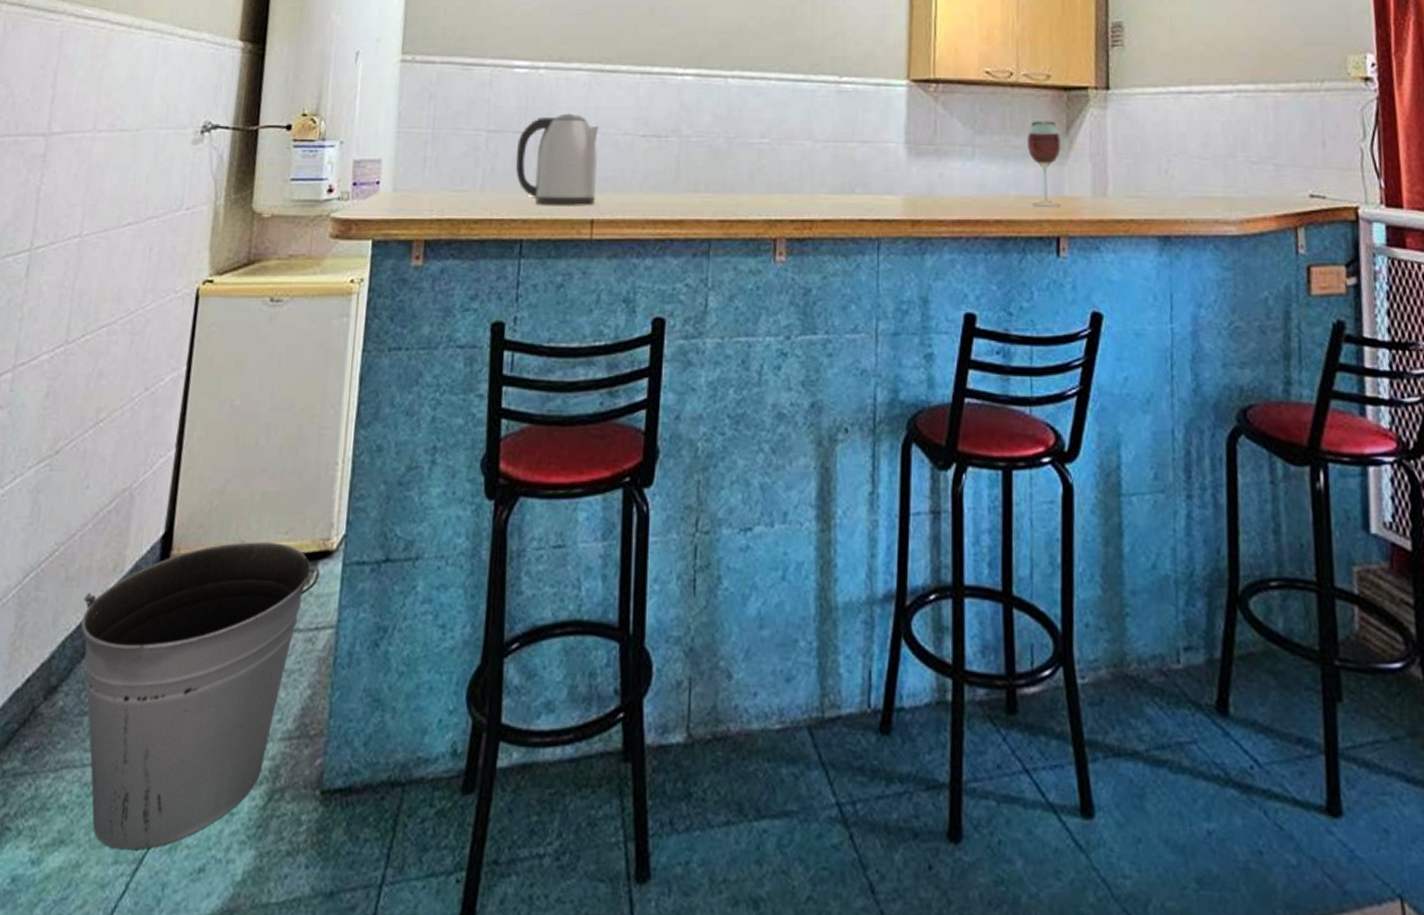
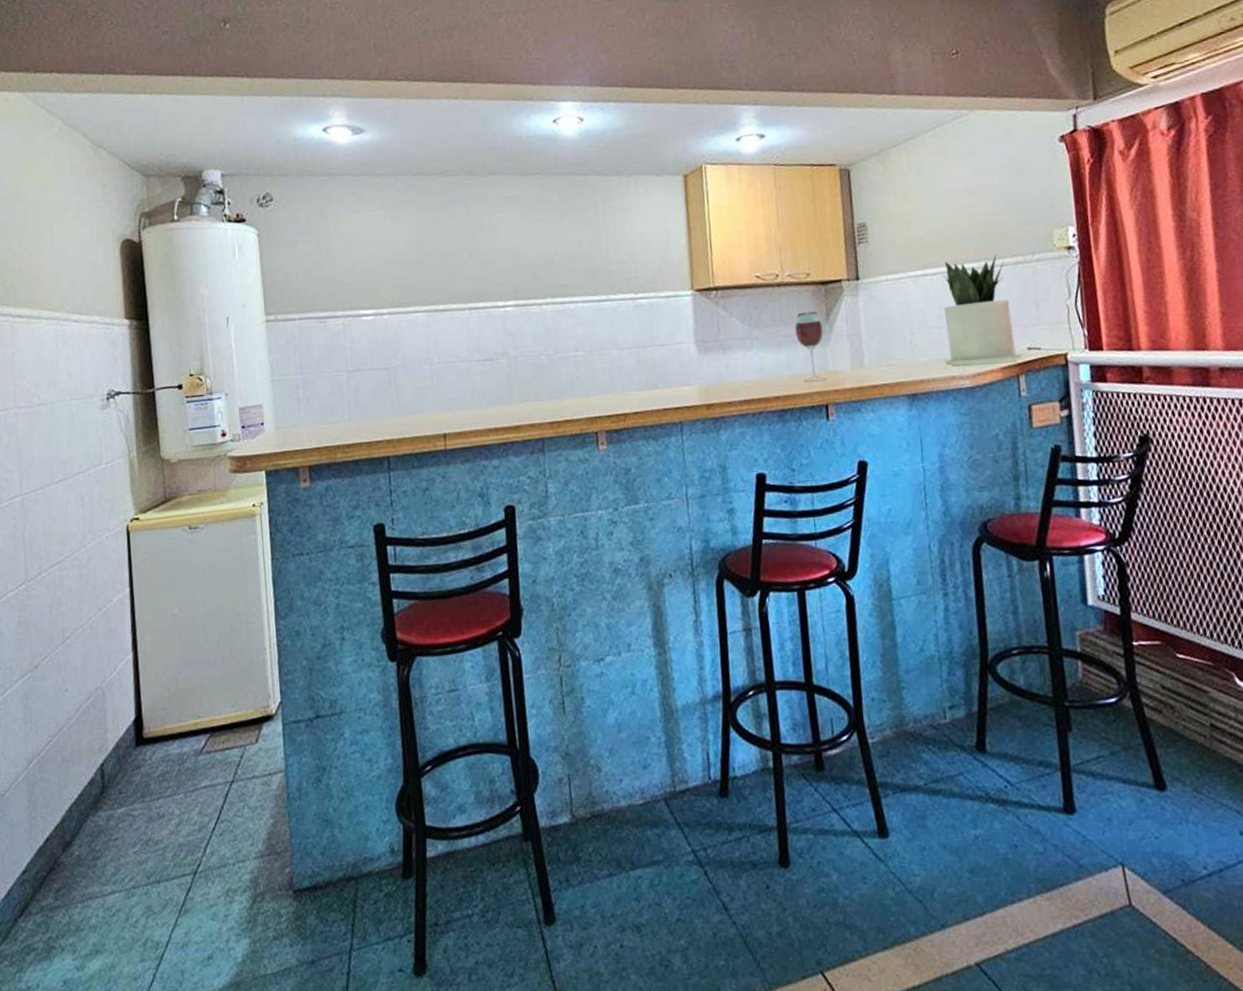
bucket: present [81,542,320,851] -> none [80,714,265,952]
kettle: present [515,113,598,208] -> none [374,349,445,428]
planter: none [1205,77,1305,210] -> present [941,255,1024,367]

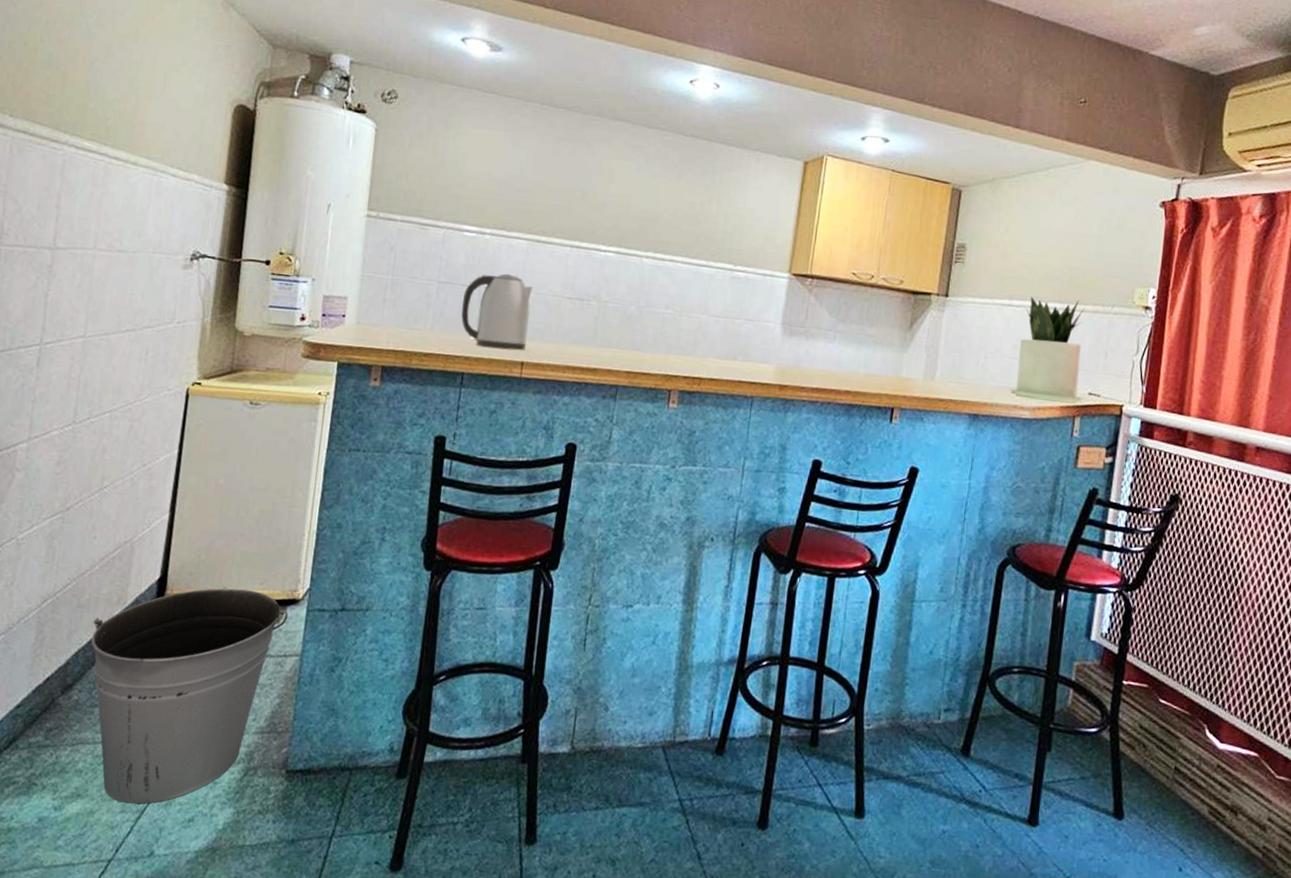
bucket: none [80,714,265,952] -> present [91,588,288,805]
kettle: none [374,349,445,428] -> present [461,273,532,351]
wineglass: present [795,311,826,384] -> none [875,316,905,386]

